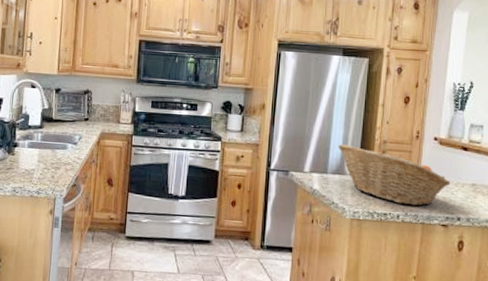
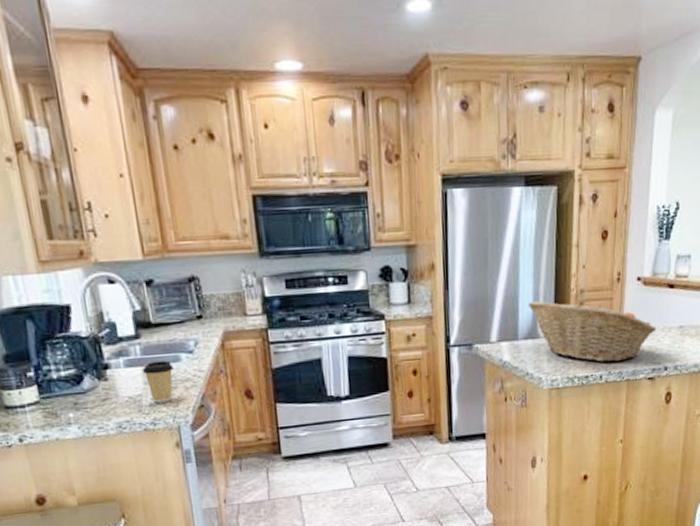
coffee cup: none [38,146,61,178] -> present [141,360,174,403]

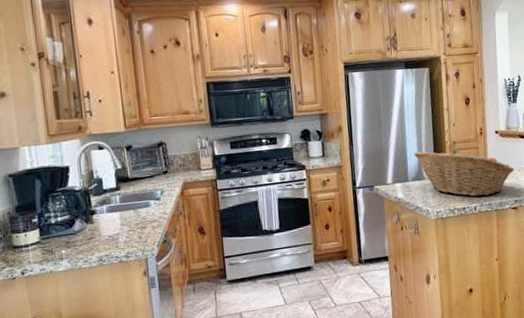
coffee cup: present [141,360,174,403] -> none [119,206,144,240]

